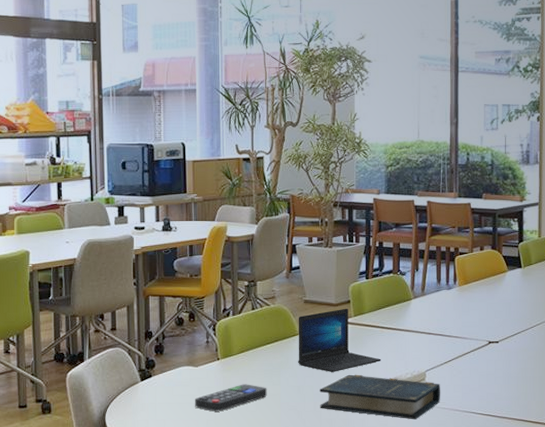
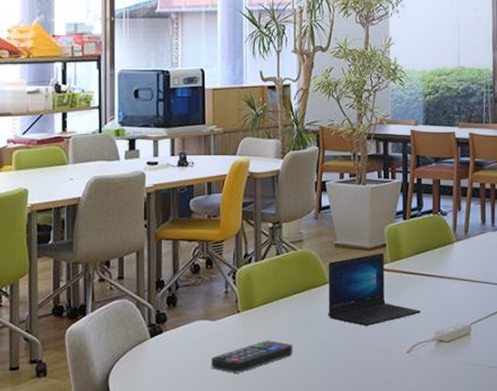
book: present [320,374,441,420] -> none [352,328,488,381]

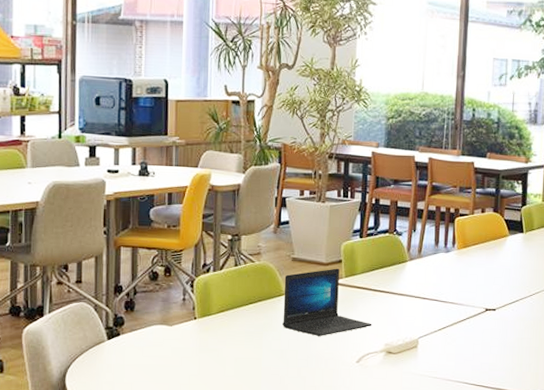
remote control: present [211,340,293,373] -> none [167,346,248,376]

